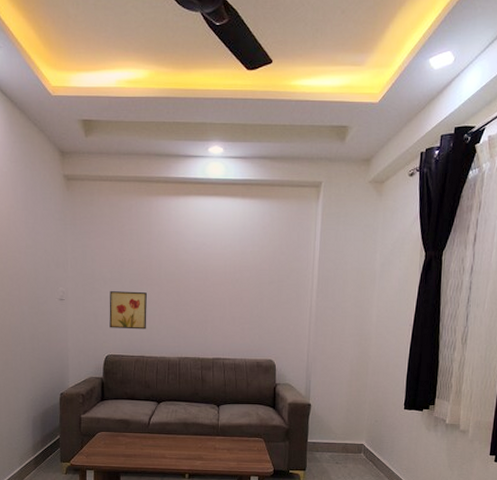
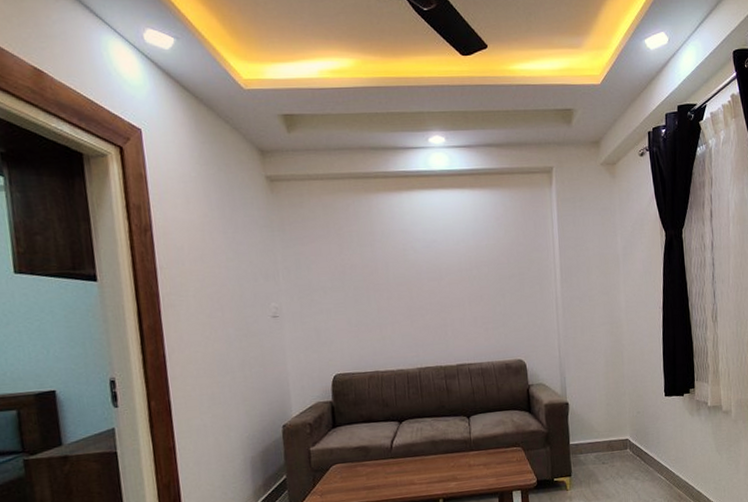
wall art: present [109,291,147,330] -> none [332,299,379,344]

